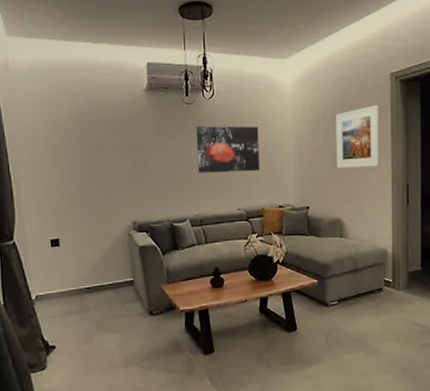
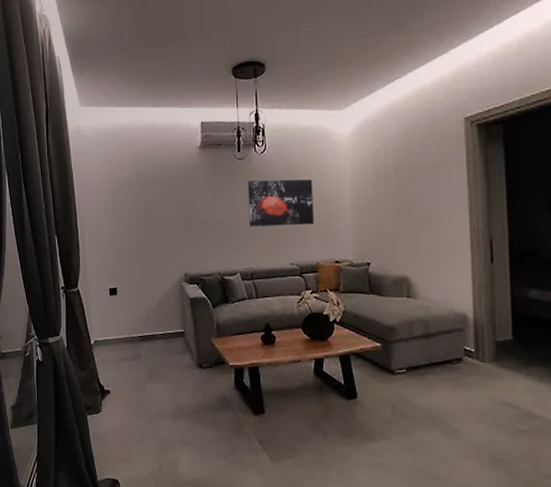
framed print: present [336,105,380,169] -> none [399,153,455,223]

